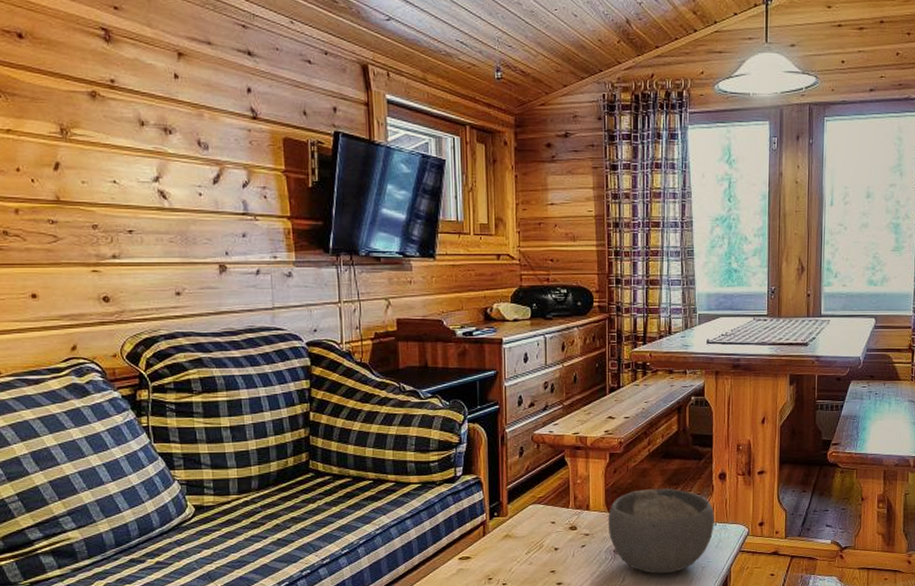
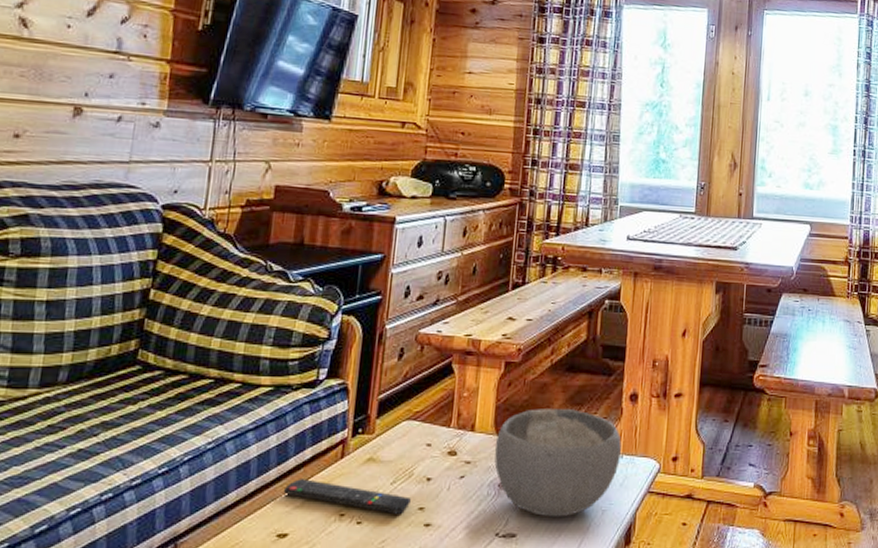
remote control: none [441,553,543,577] -> present [283,479,411,515]

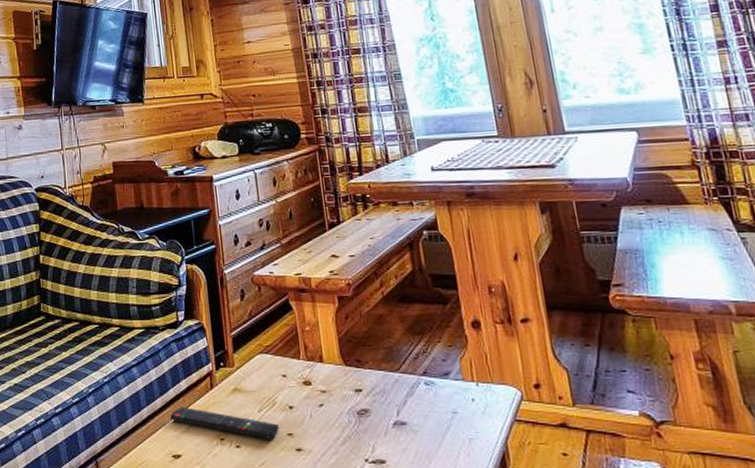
bowl: present [494,409,622,517] -> none [345,339,477,445]

